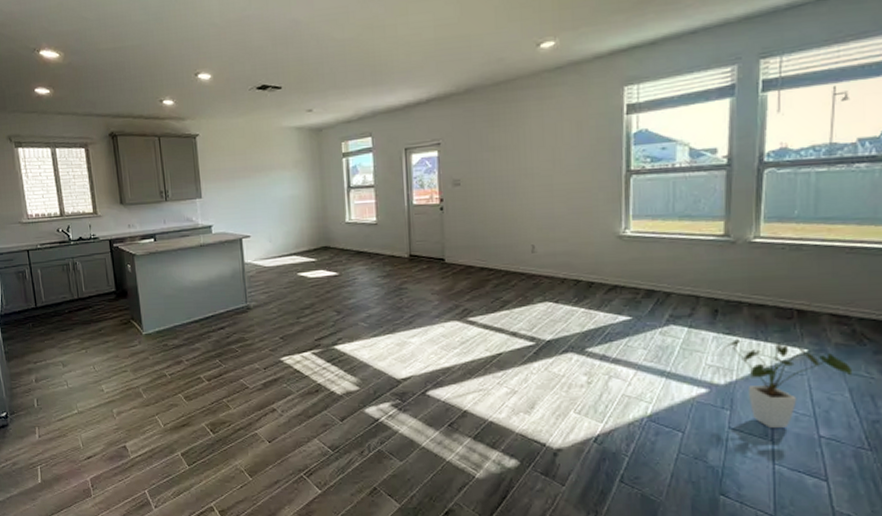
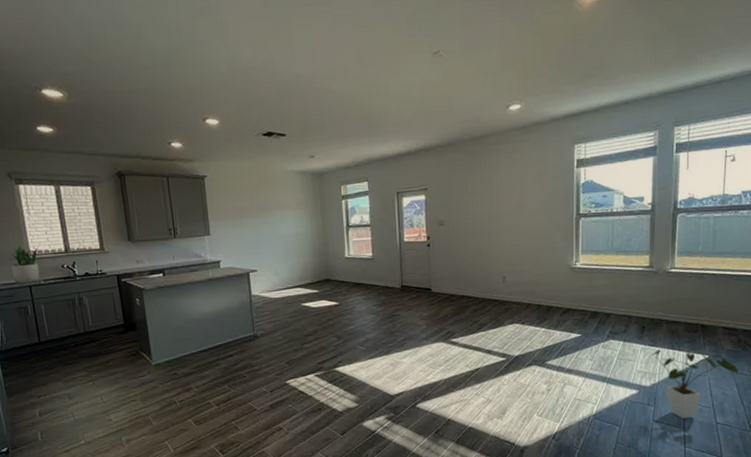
planter: none [11,208,37,249] -> present [11,245,40,285]

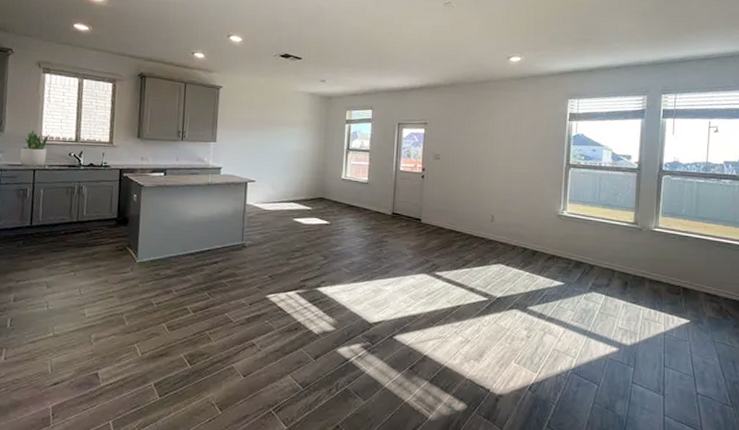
house plant: present [648,349,739,419] -> none [630,308,720,386]

